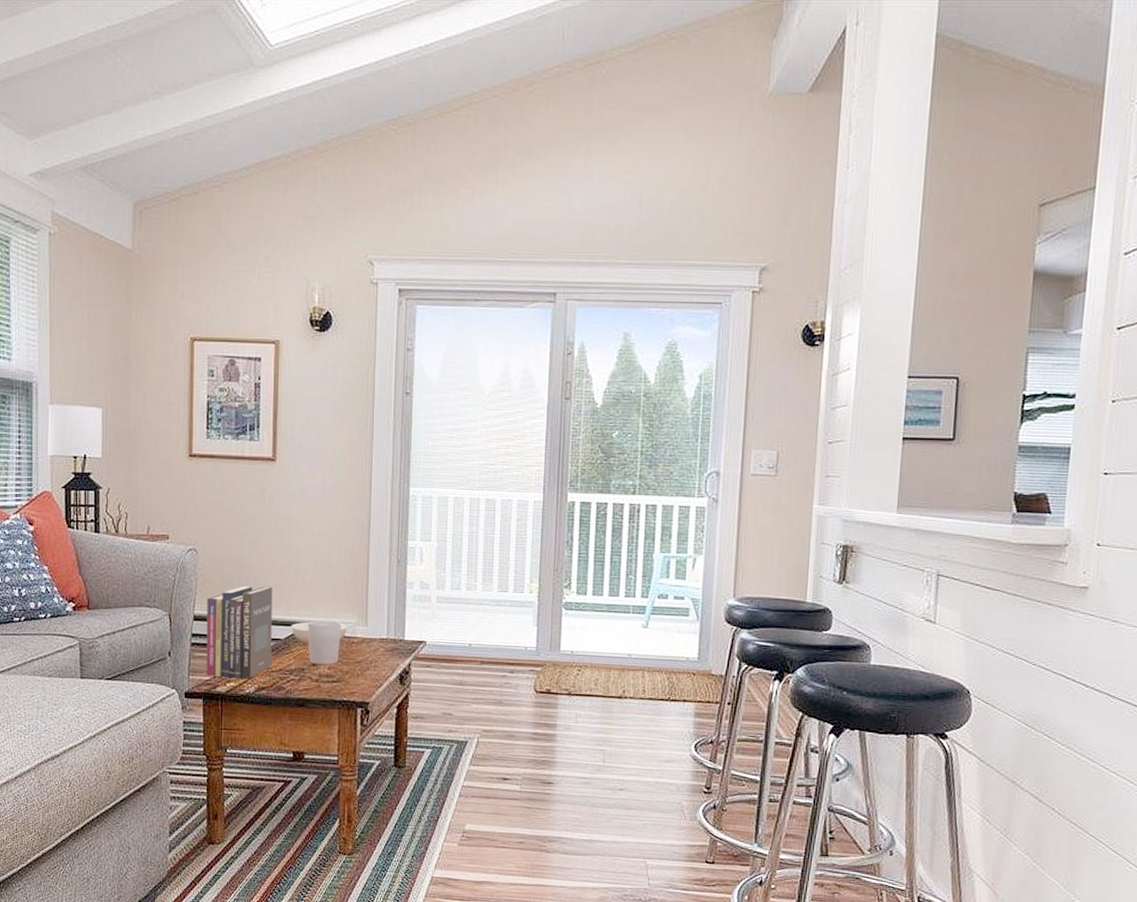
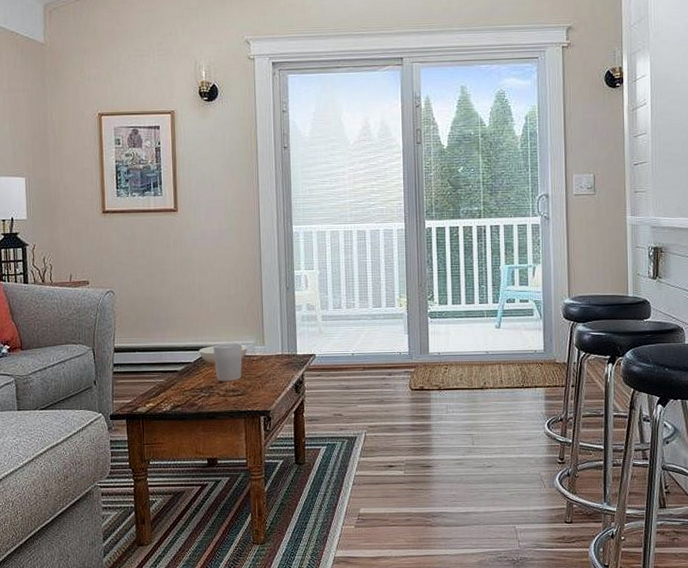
books: present [206,585,273,678] -> none [125,318,184,400]

